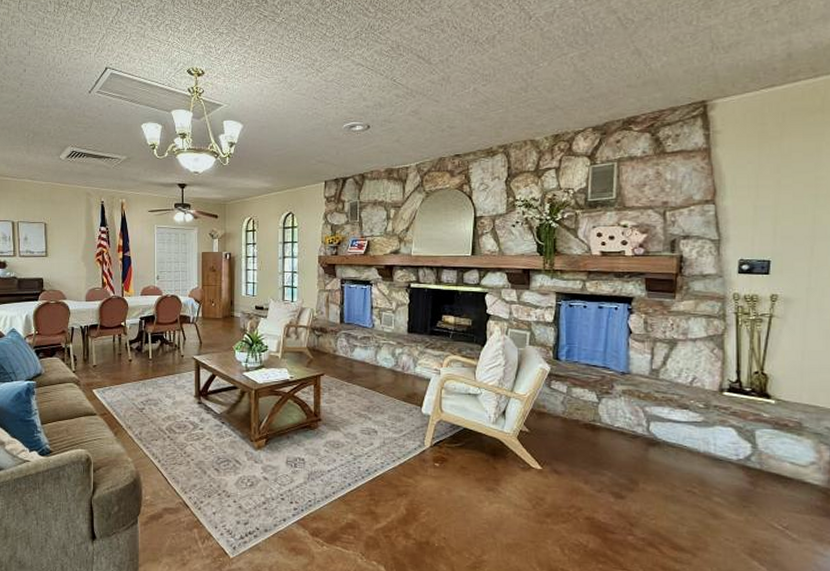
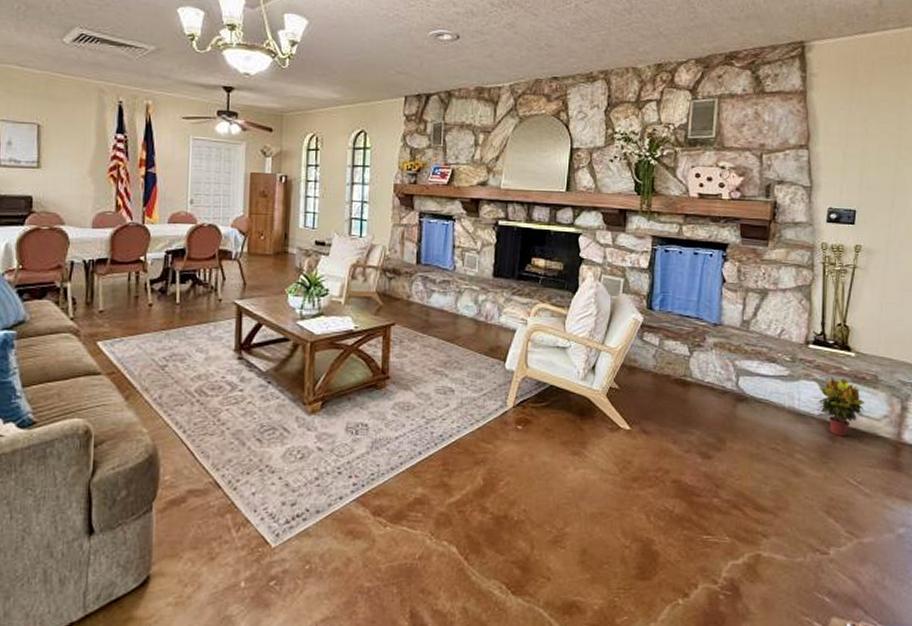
potted plant: none [736,424,790,482] -> present [818,377,866,436]

